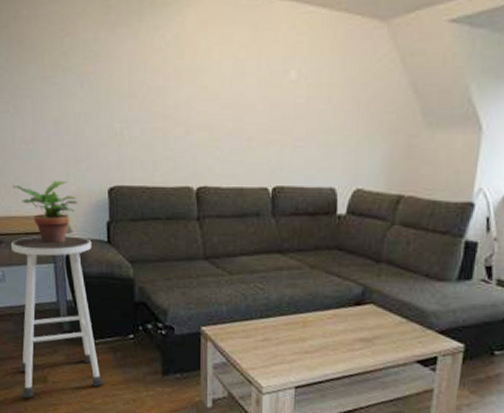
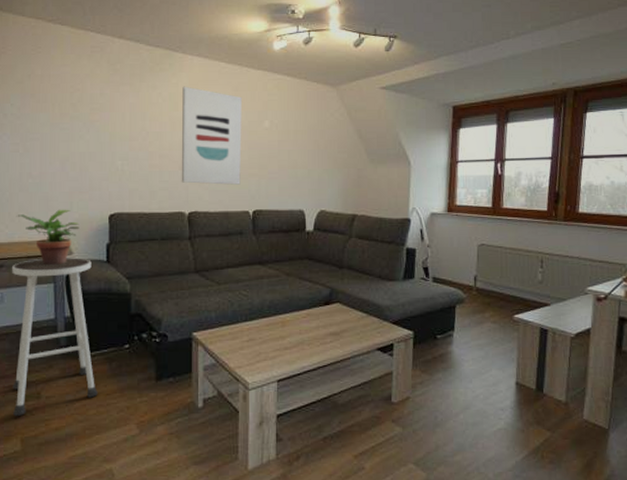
wall art: none [188,25,262,154] -> present [181,86,242,185]

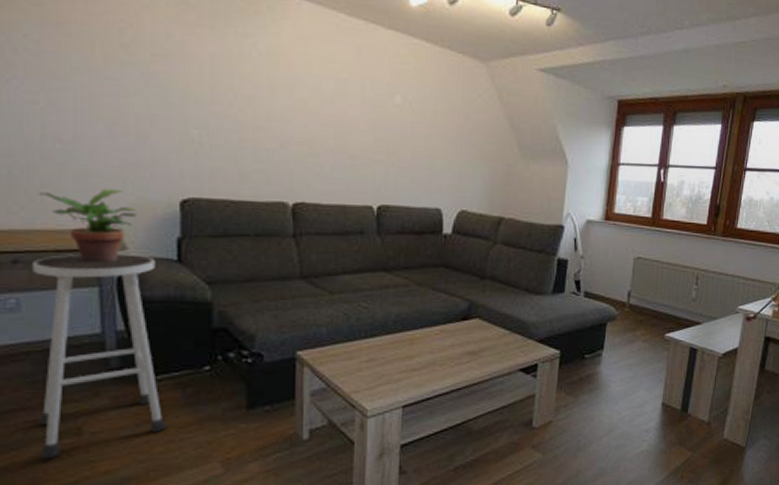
wall art: present [181,86,242,185] -> none [283,38,366,173]

